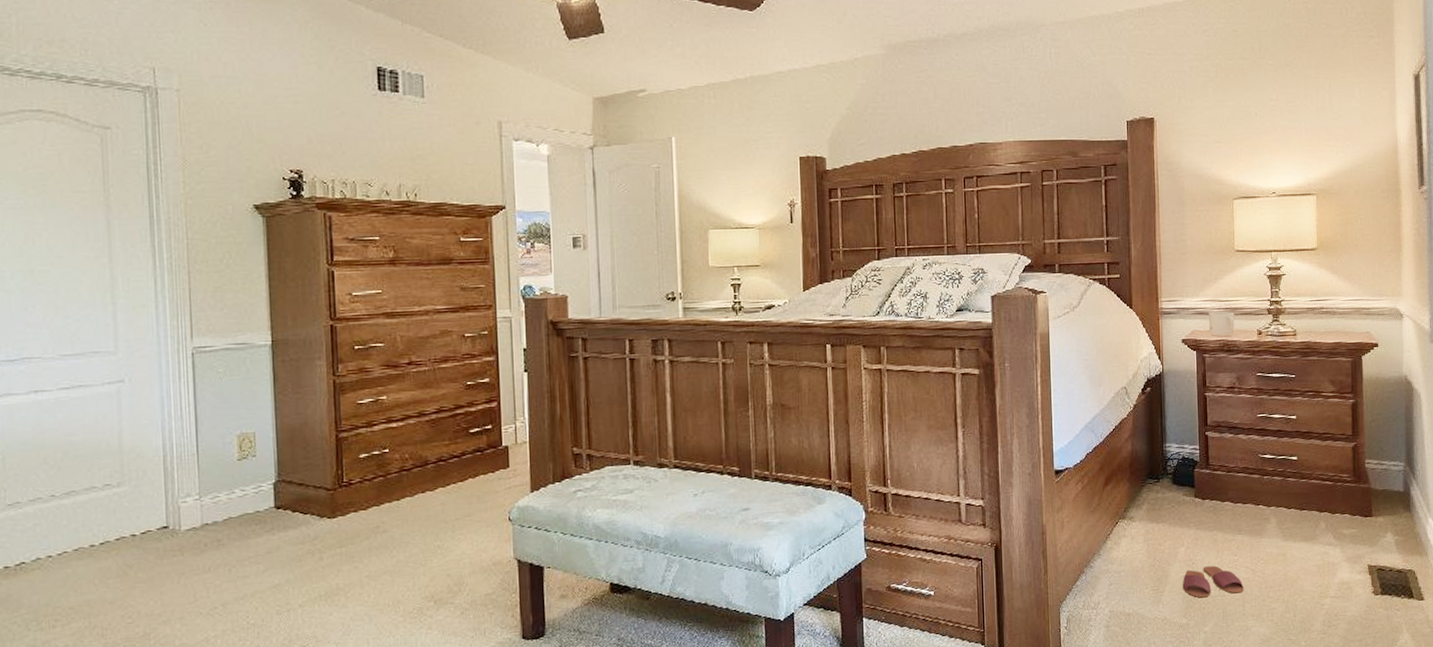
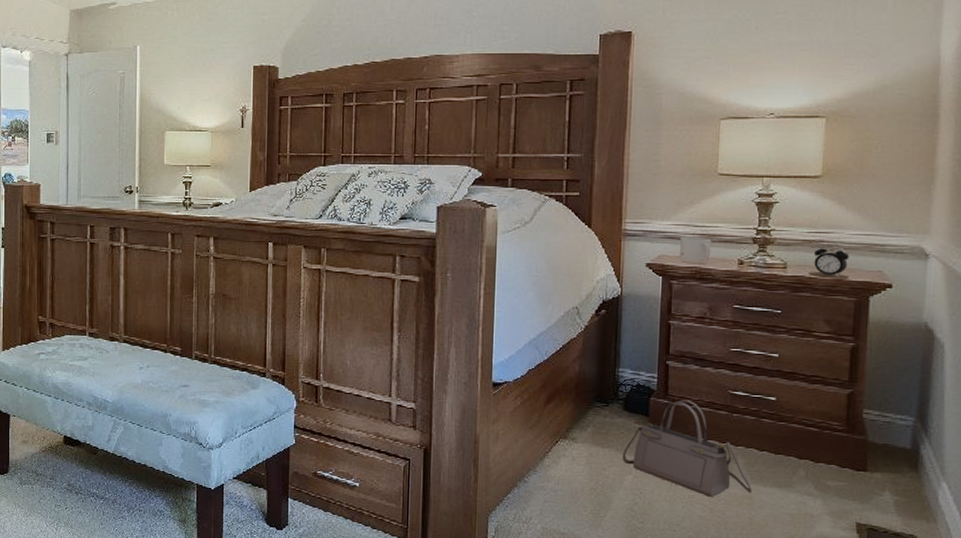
handbag: none [1174,467,1284,559] -> present [622,399,752,497]
slippers: present [1182,565,1244,598] -> none [626,498,699,531]
alarm clock: none [1314,312,1346,343] -> present [809,245,850,279]

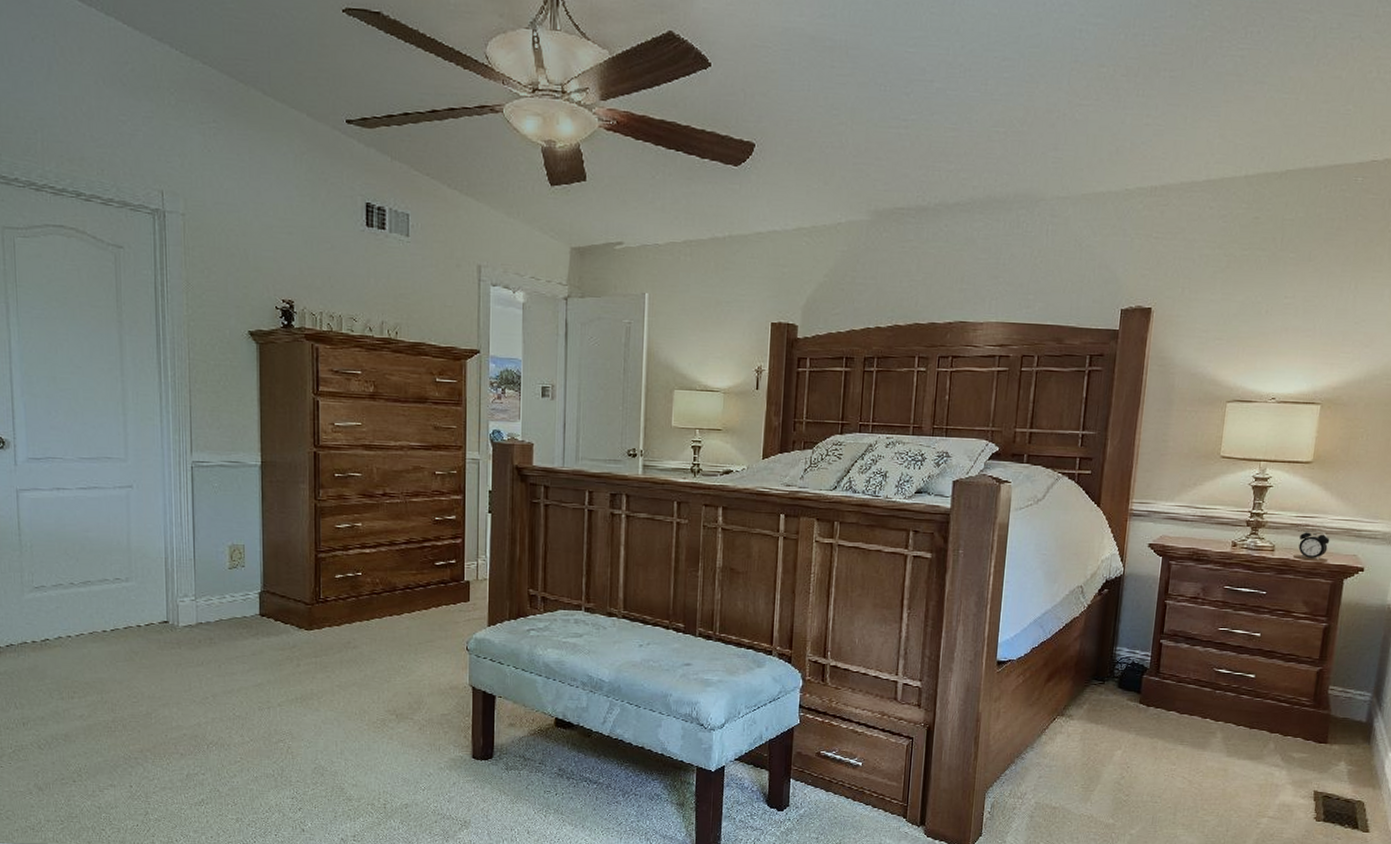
handbag: present [622,399,752,497] -> none [1113,677,1227,770]
mug: present [680,236,712,264] -> none [1179,517,1210,546]

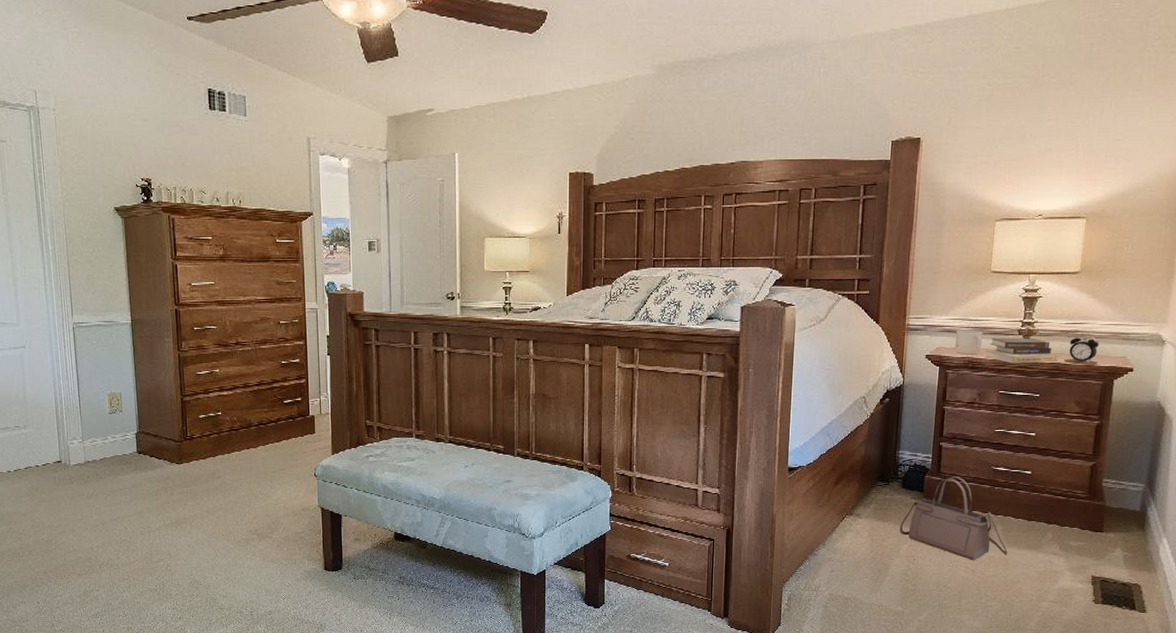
handbag: none [1113,677,1227,770] -> present [899,476,1007,560]
mug: none [1179,517,1210,546] -> present [955,329,983,355]
books: none [1210,528,1288,558] -> present [985,338,1059,364]

